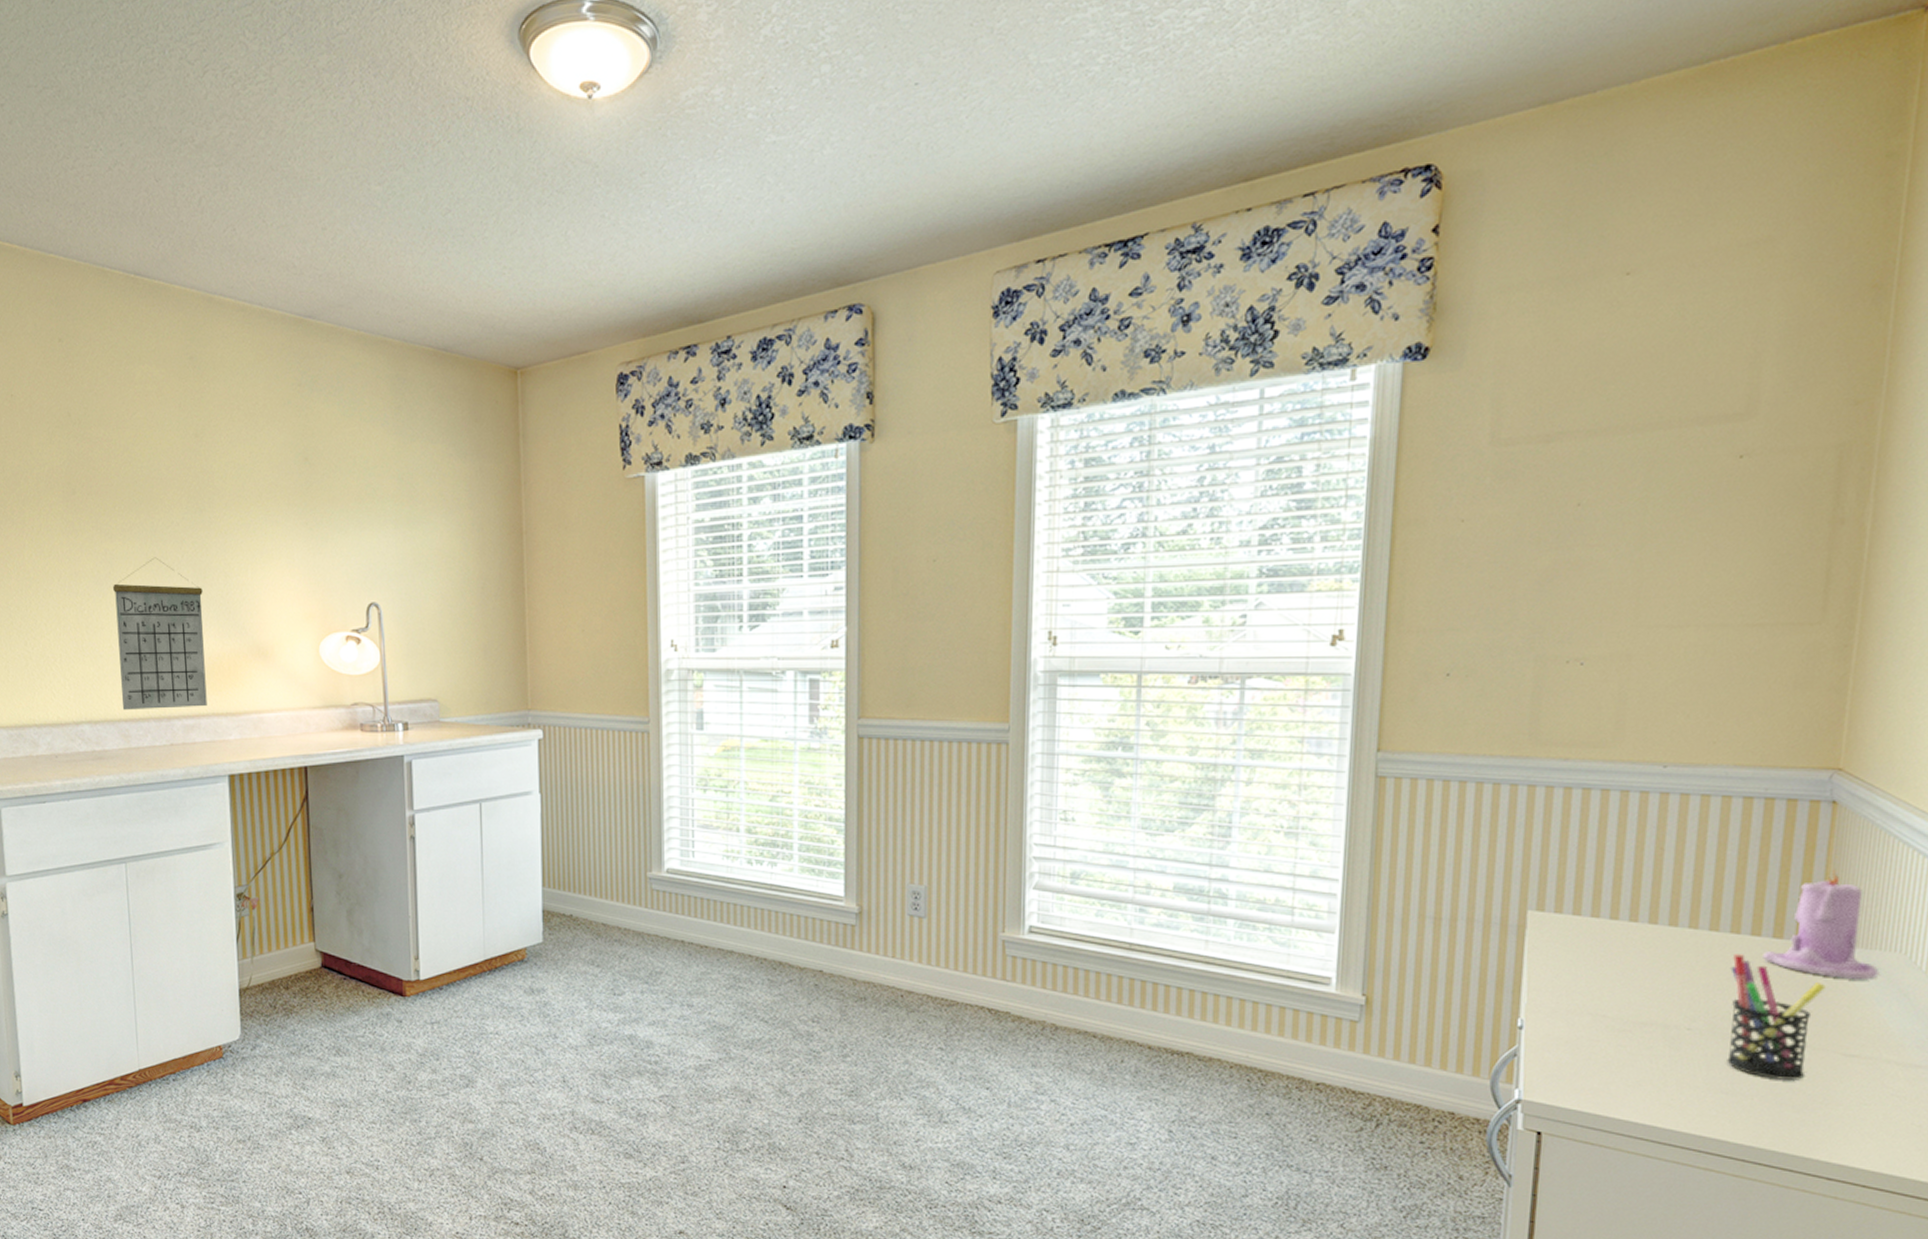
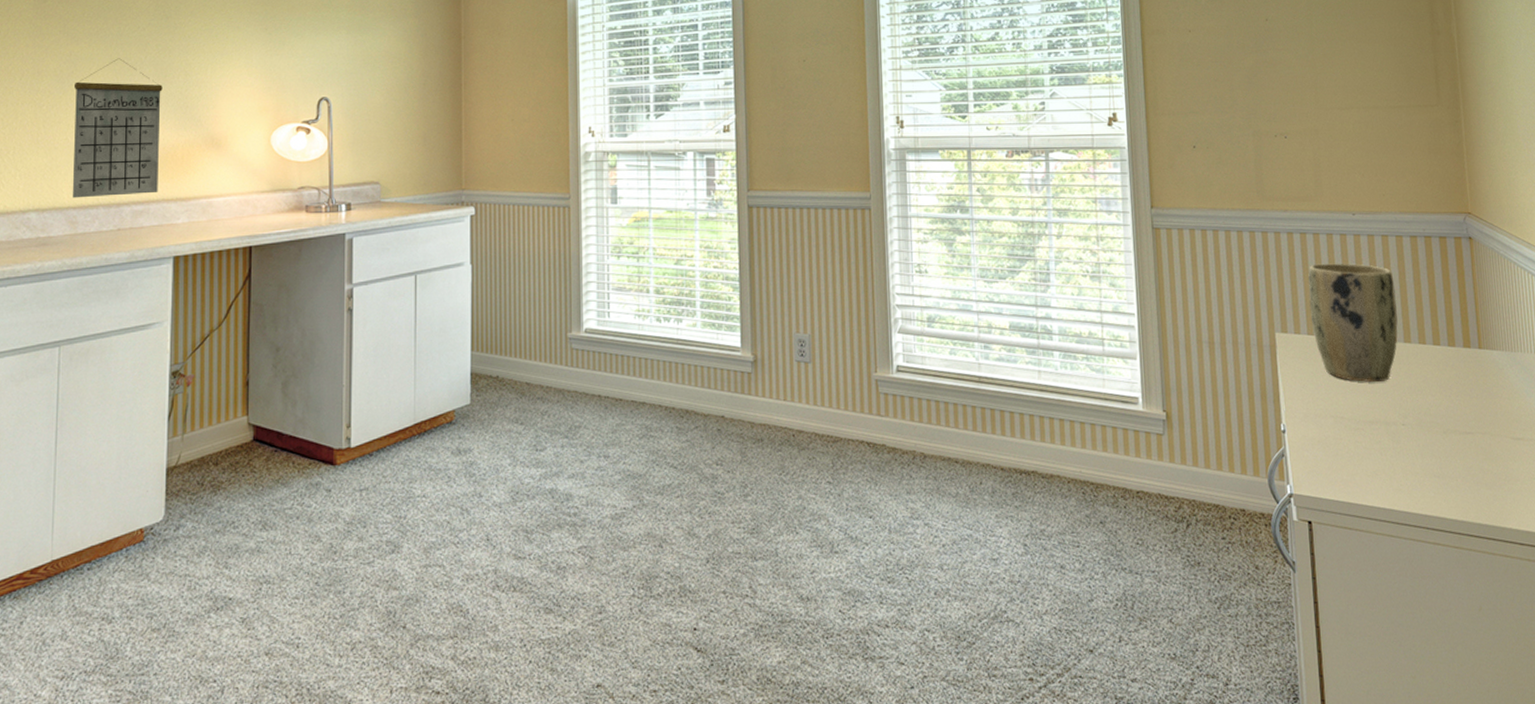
plant pot: none [1580,828,1709,977] -> present [1308,263,1398,383]
pen holder: present [1726,954,1826,1082] -> none [1424,361,1491,463]
candle: present [1763,869,1880,980] -> none [1444,290,1524,377]

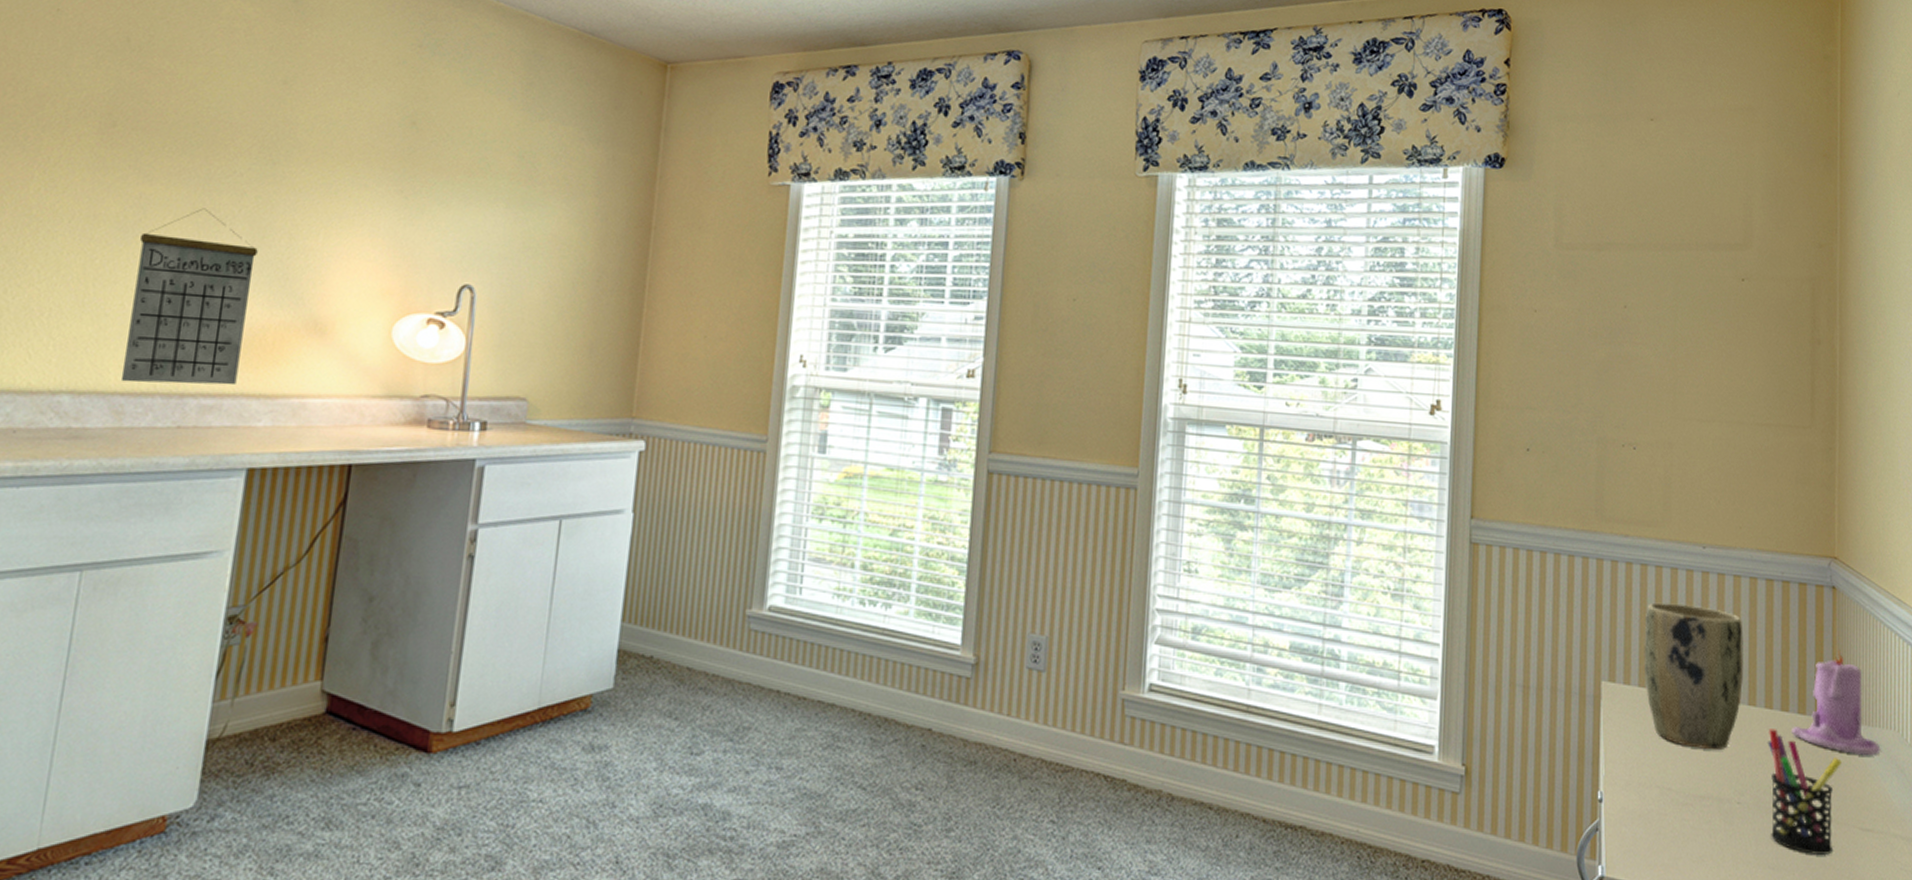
pen holder: none [1424,361,1491,463] -> present [1768,729,1842,856]
candle: none [1444,290,1524,377] -> present [1792,649,1881,756]

